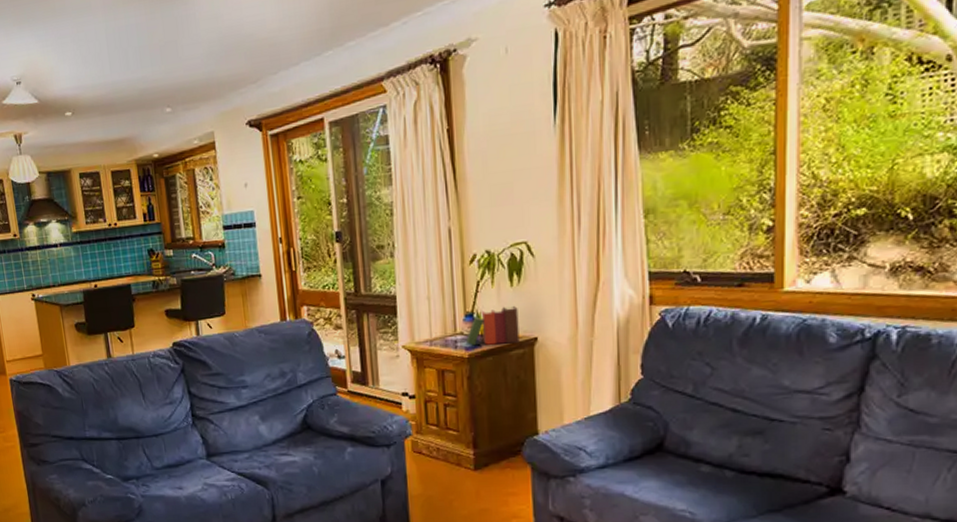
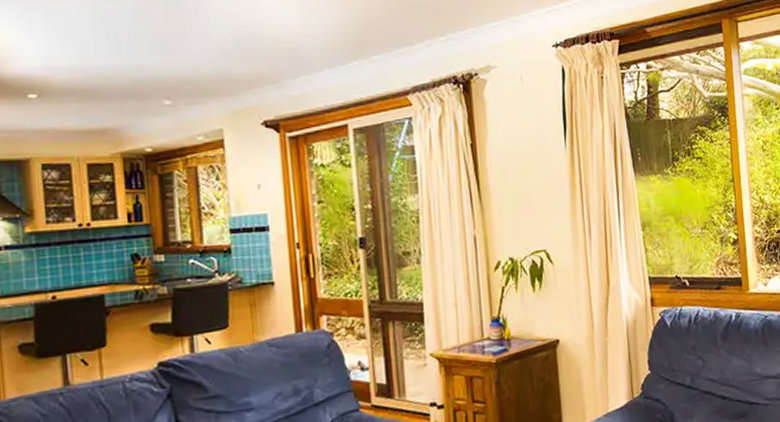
books: present [466,305,520,346] -> none [493,309,543,351]

